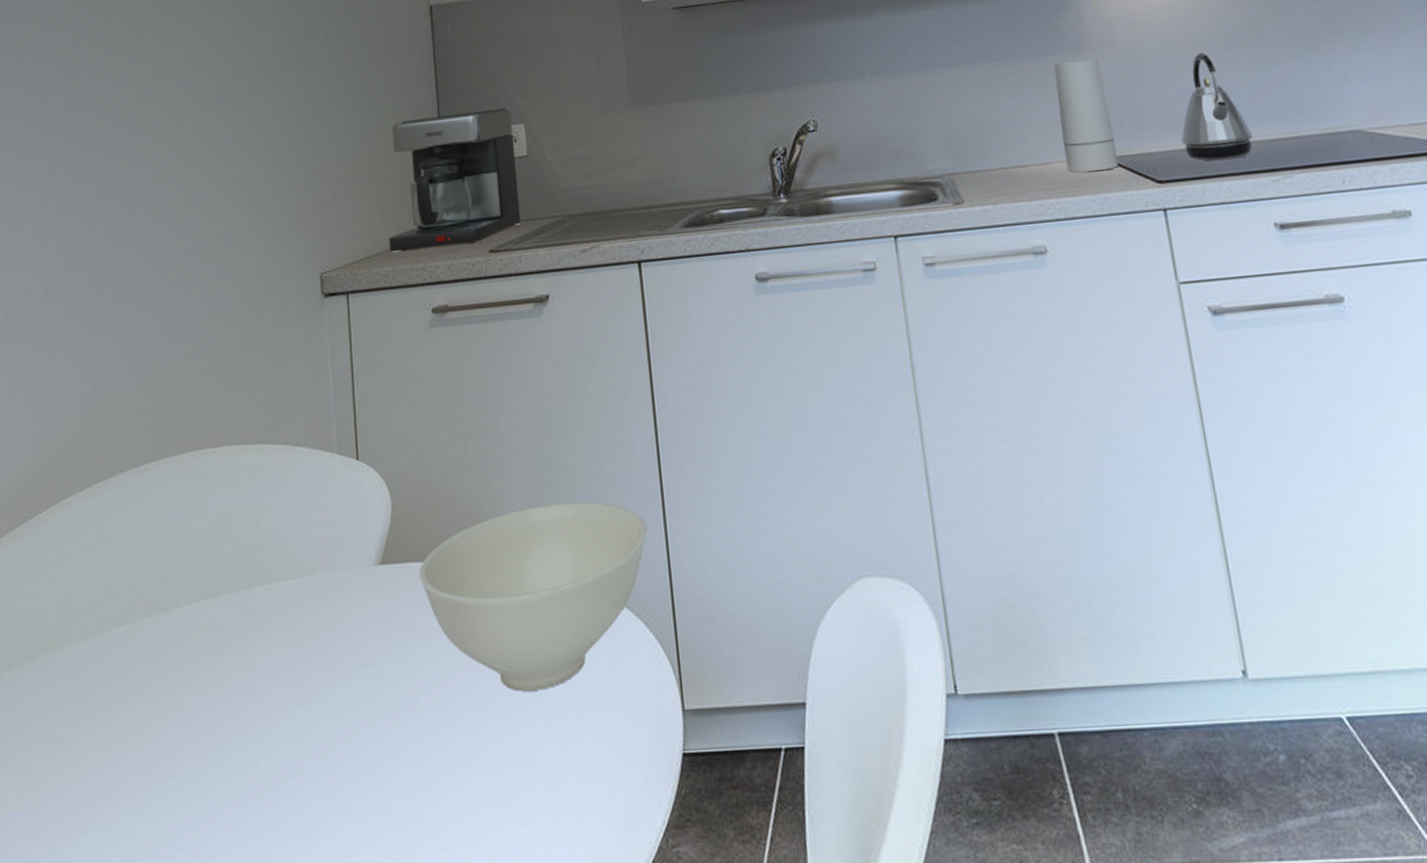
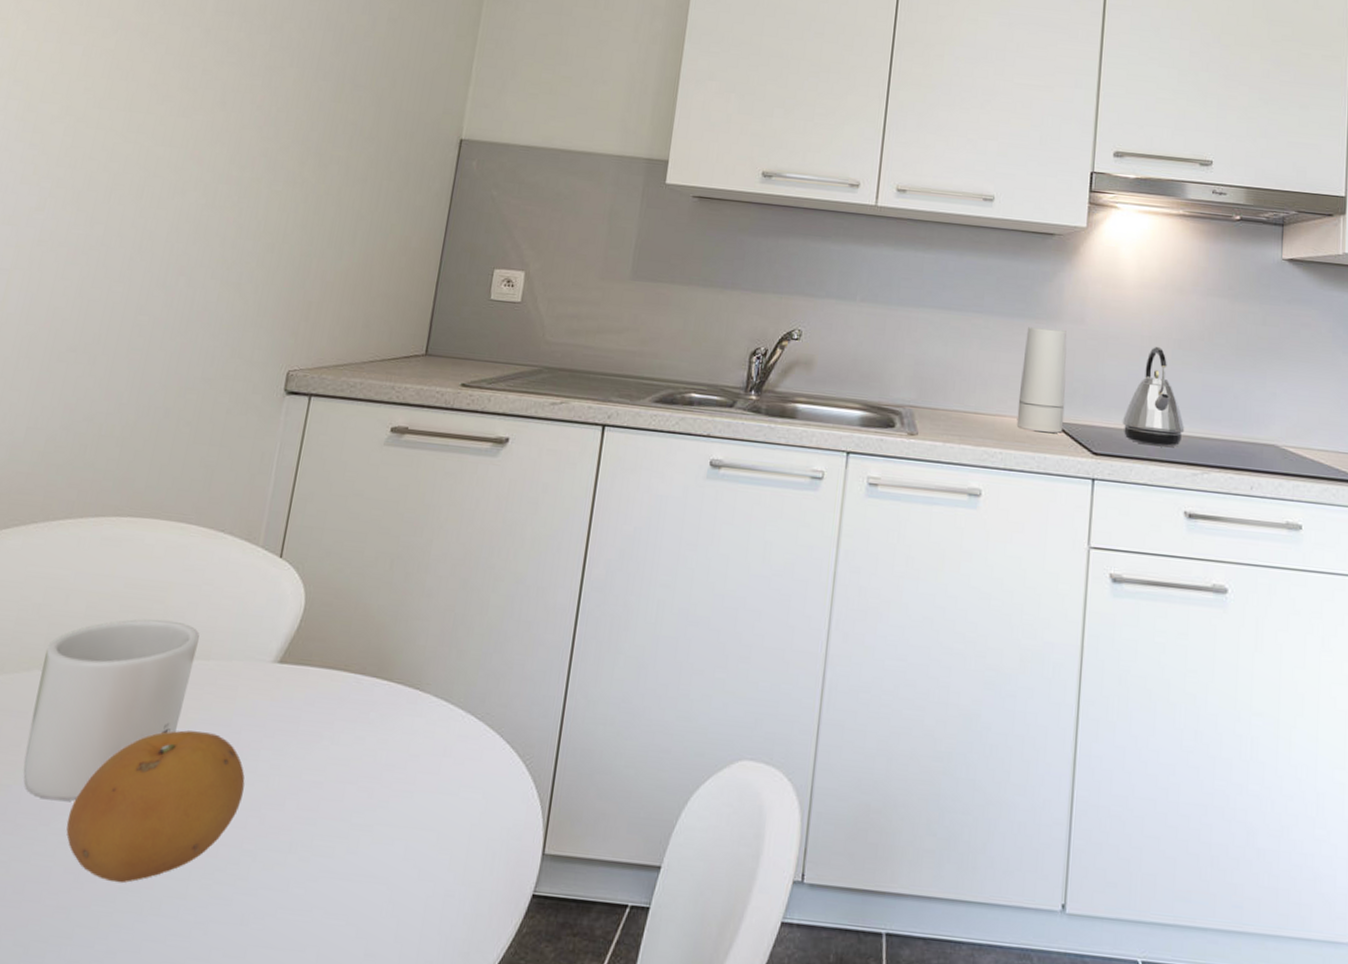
mug: none [161,542,301,739] -> present [23,619,200,802]
fruit: none [219,646,377,809] -> present [66,730,245,884]
coffee maker: present [389,108,521,252] -> none [363,242,515,375]
bowl: present [418,501,648,692] -> none [314,635,551,812]

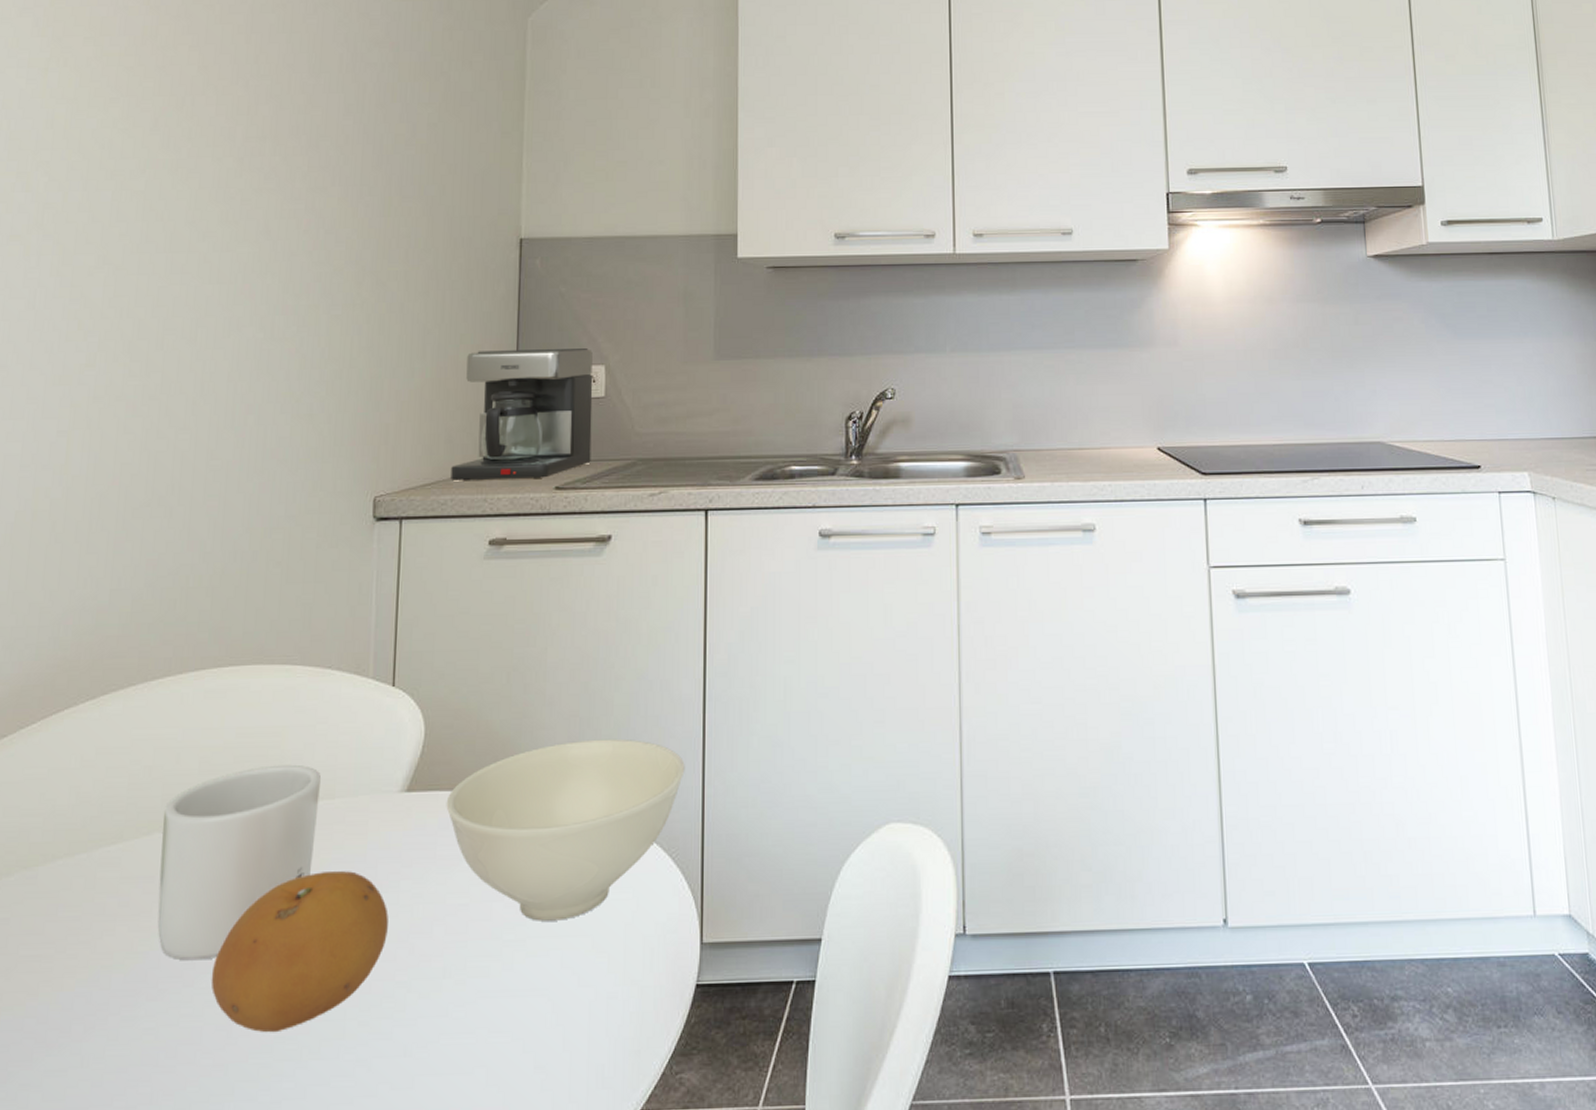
bowl: none [314,635,551,812] -> present [446,738,685,921]
coffee maker: none [363,242,515,375] -> present [451,348,593,481]
canister: present [1016,327,1067,434] -> none [1121,355,1169,460]
kettle: present [1122,346,1185,447] -> none [1226,359,1290,459]

